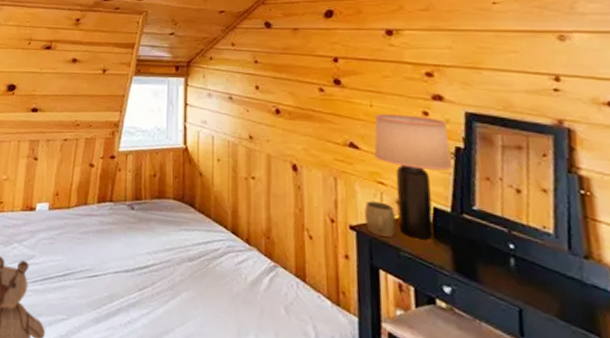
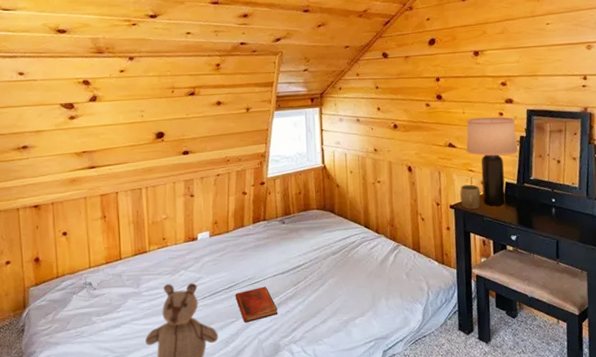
diary: none [69,282,117,325] -> present [235,286,278,323]

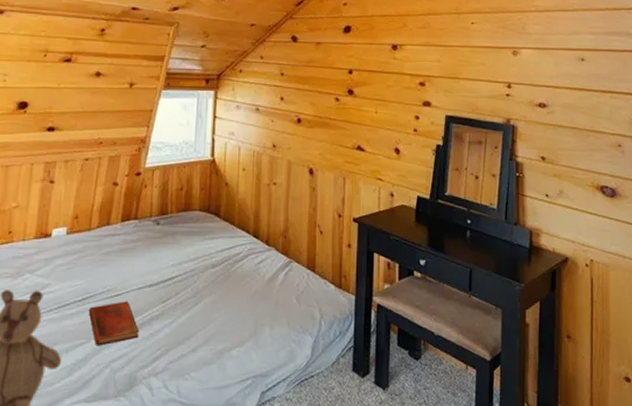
mug: present [460,184,481,209] -> none [366,195,389,224]
table lamp: present [466,116,519,206] -> none [376,119,434,224]

